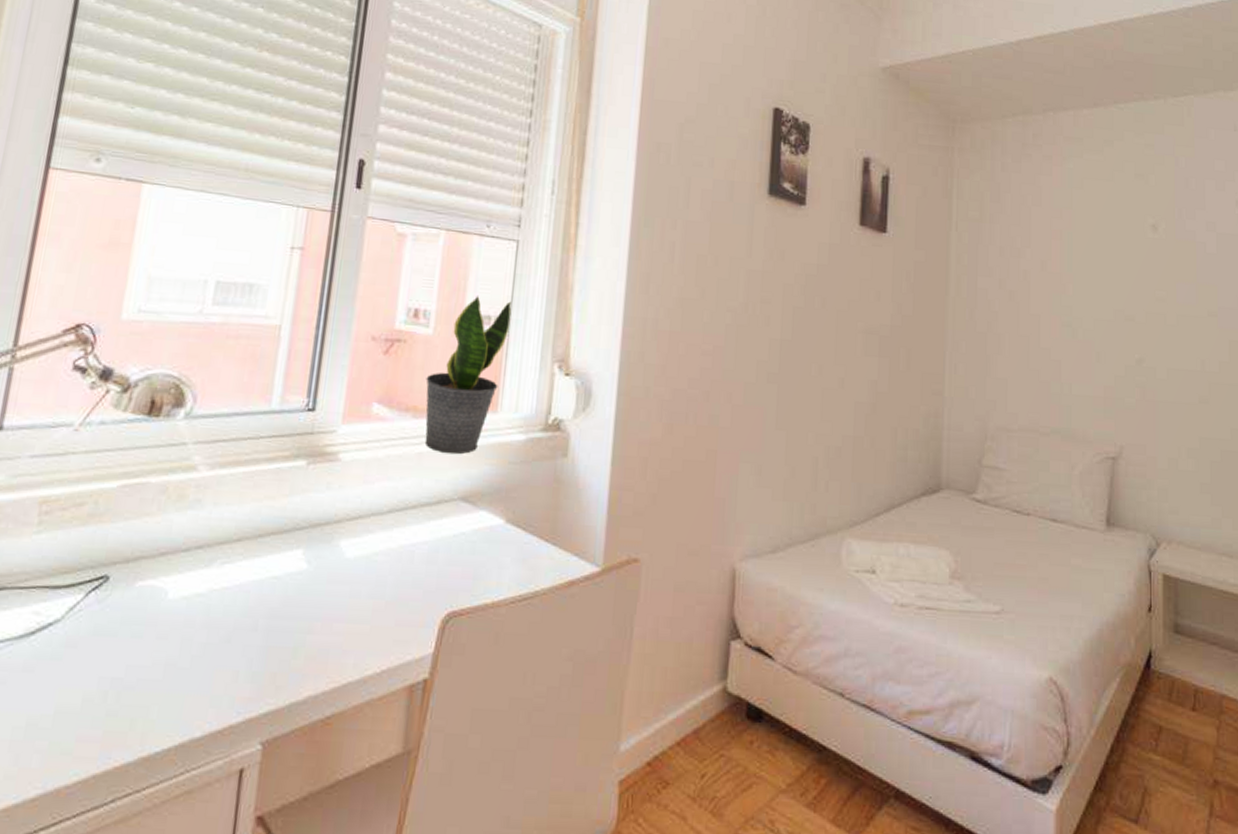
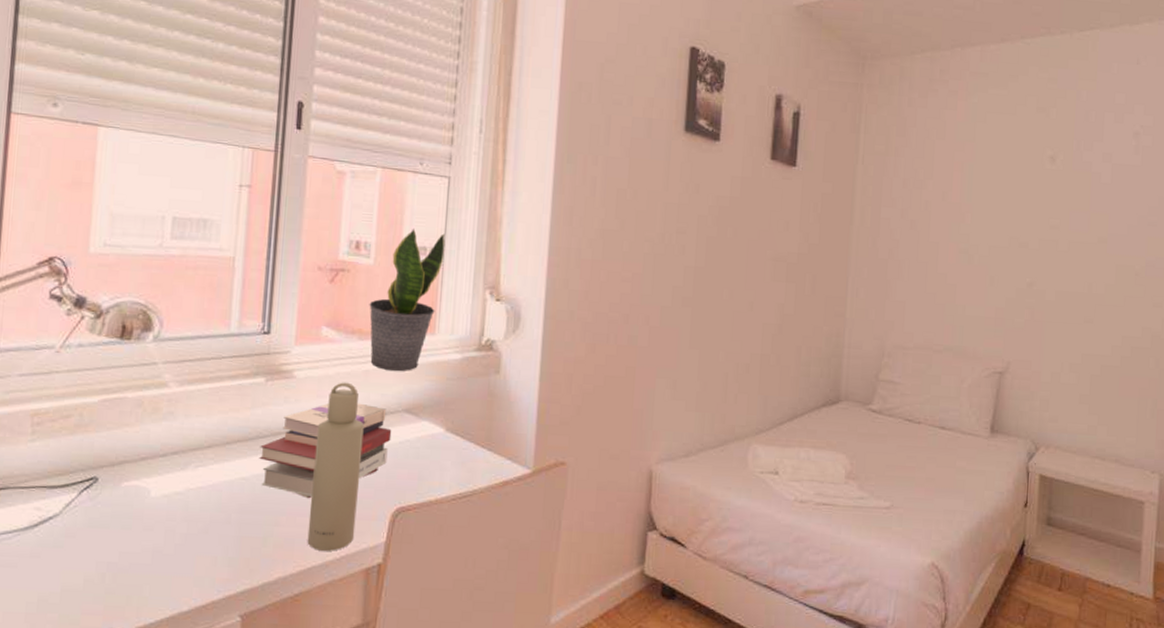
books: none [294,490,446,602] -> present [259,403,392,499]
bottle: none [343,466,415,664] -> present [307,382,364,551]

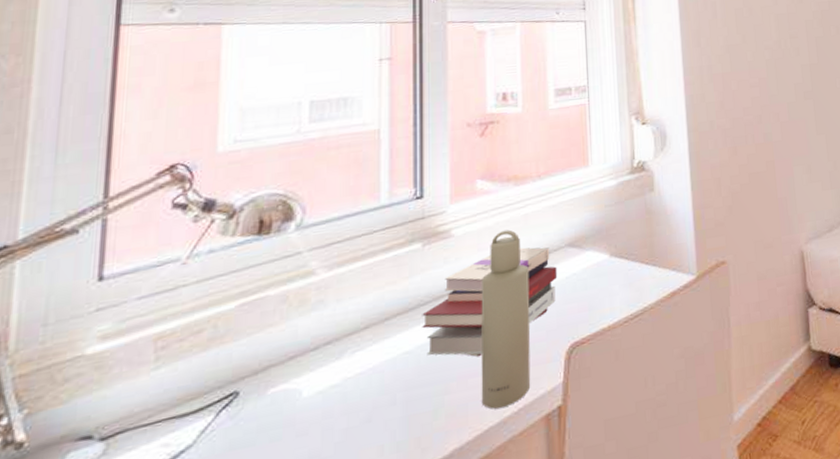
potted plant: present [369,227,445,371] -> none [521,71,589,210]

